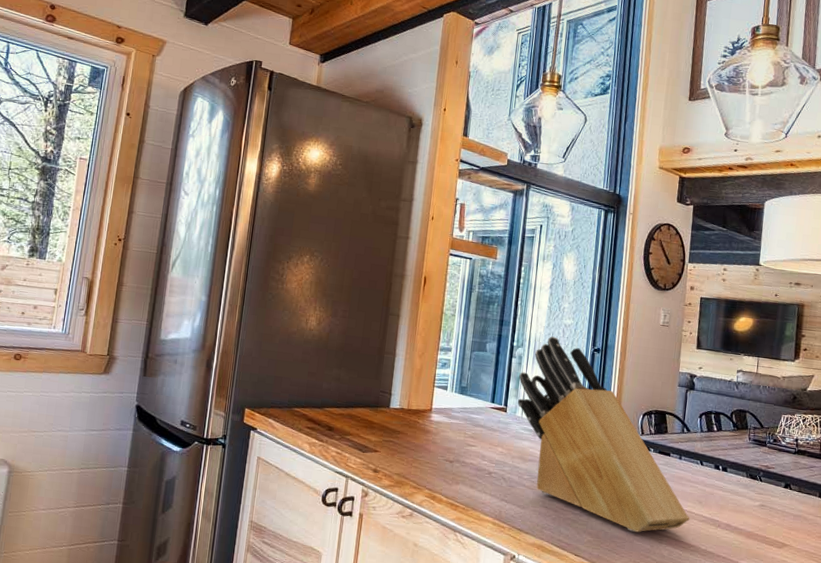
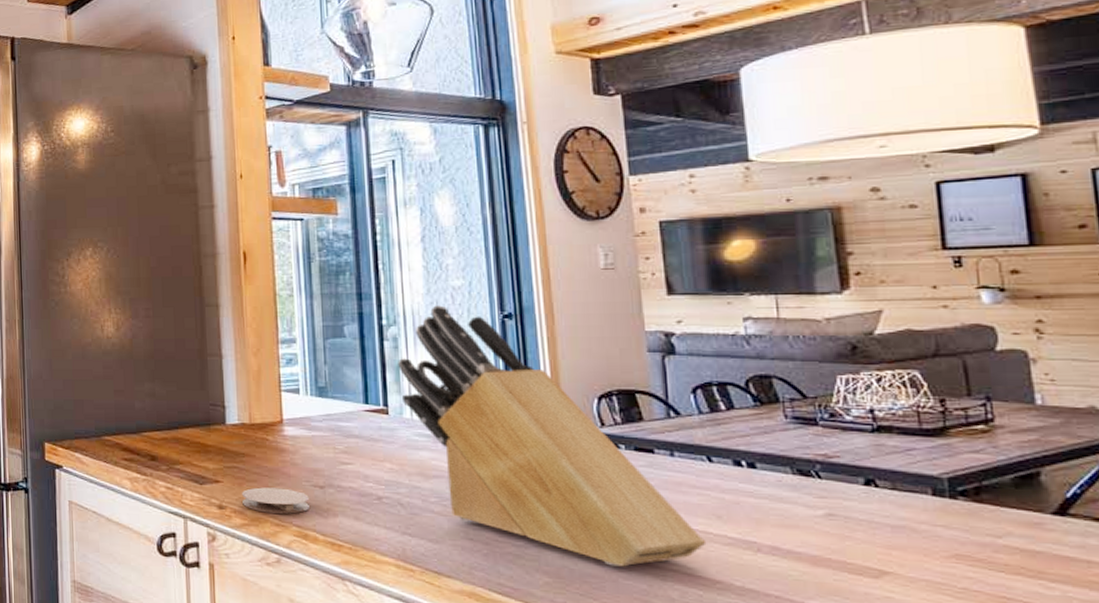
coaster: none [392,458,441,480] -> present [242,487,311,514]

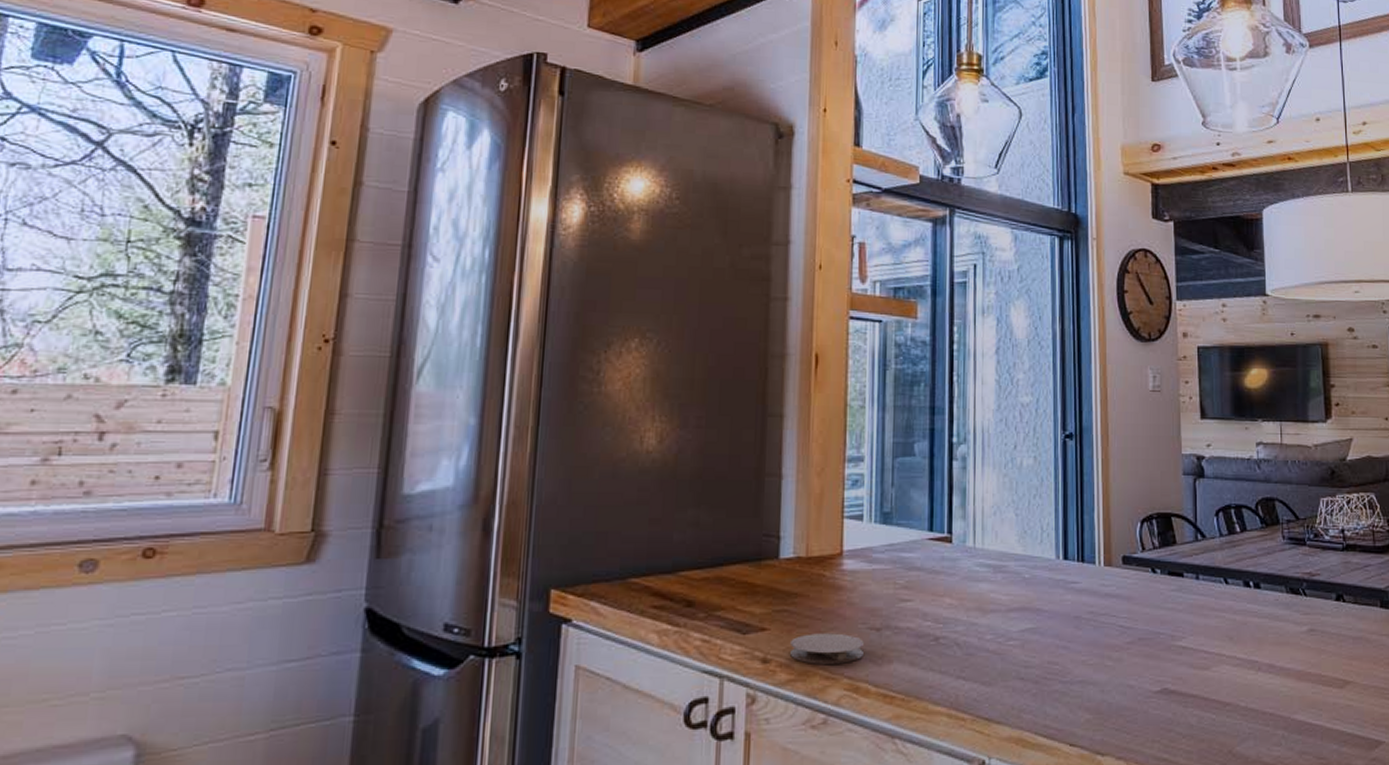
knife block: present [398,305,707,567] -> none [965,423,1220,697]

